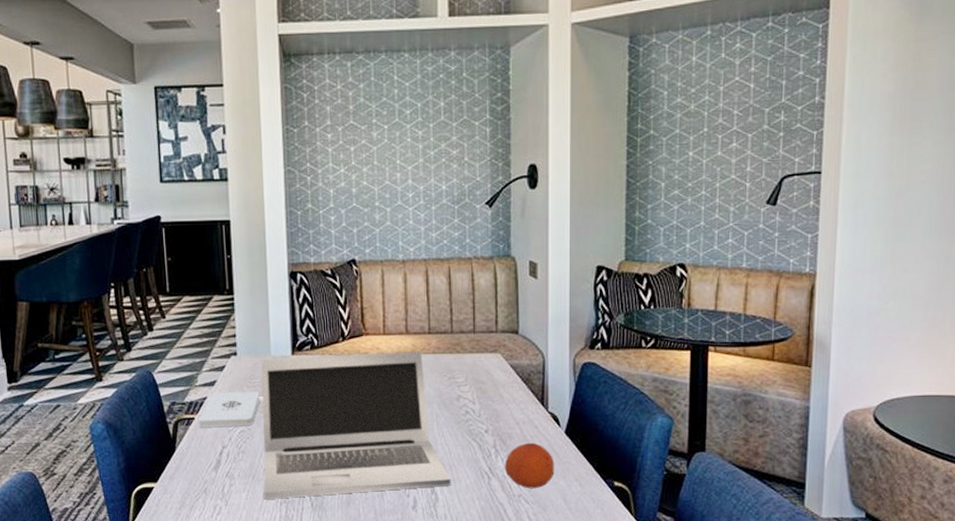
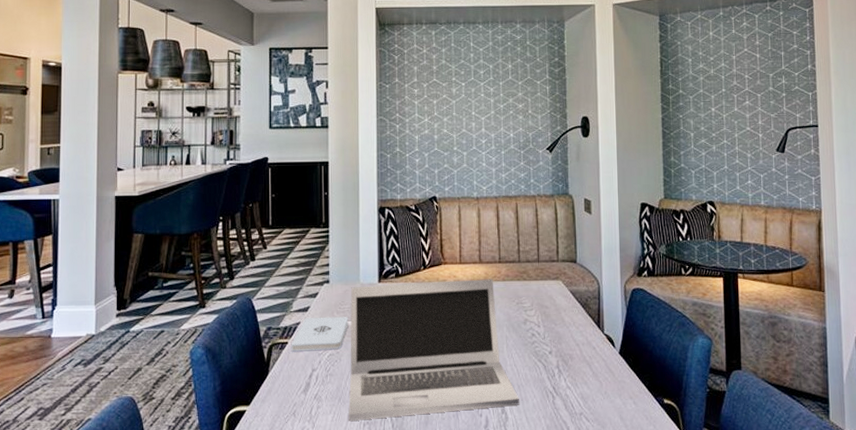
fruit: present [504,442,555,489] -> none [567,363,611,407]

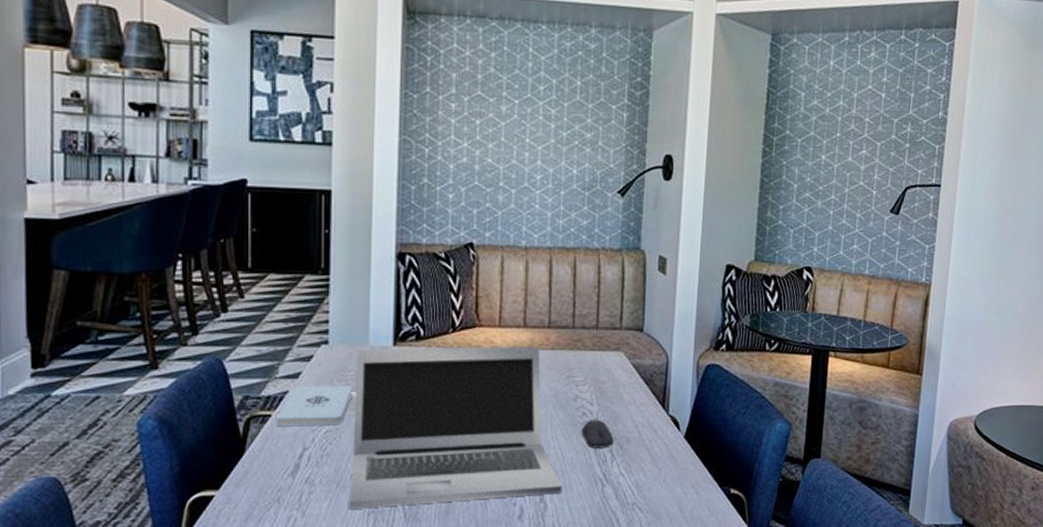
computer mouse: none [532,339,560,365] -> present [581,419,614,448]

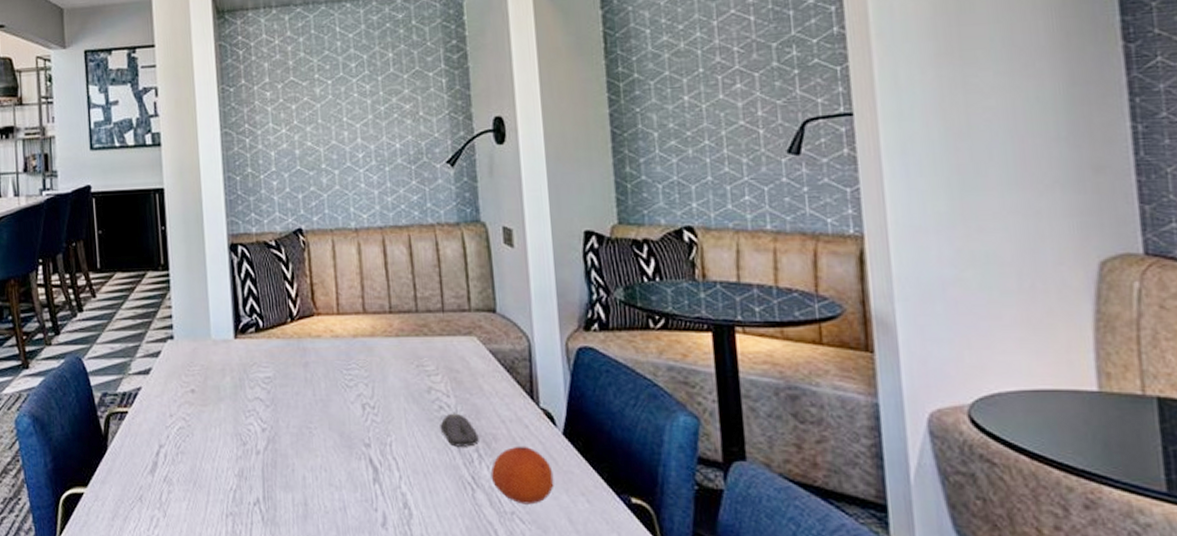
notepad: present [275,385,352,426] -> none [131,380,200,423]
laptop: present [349,346,562,509] -> none [201,334,427,511]
fruit: none [619,447,672,496] -> present [490,446,554,505]

